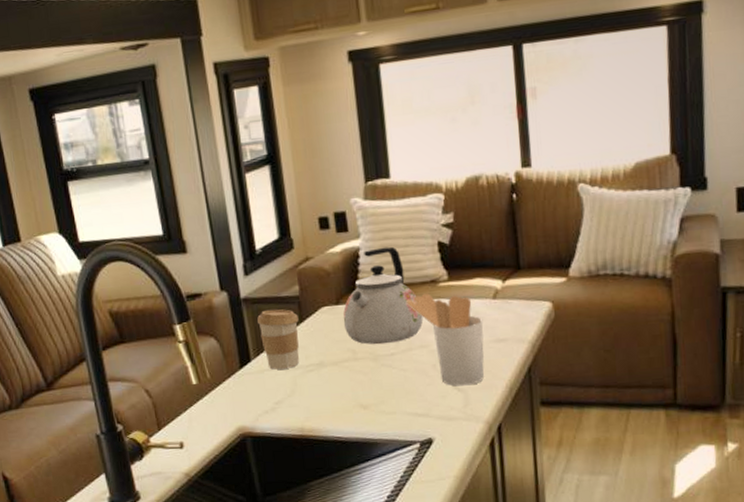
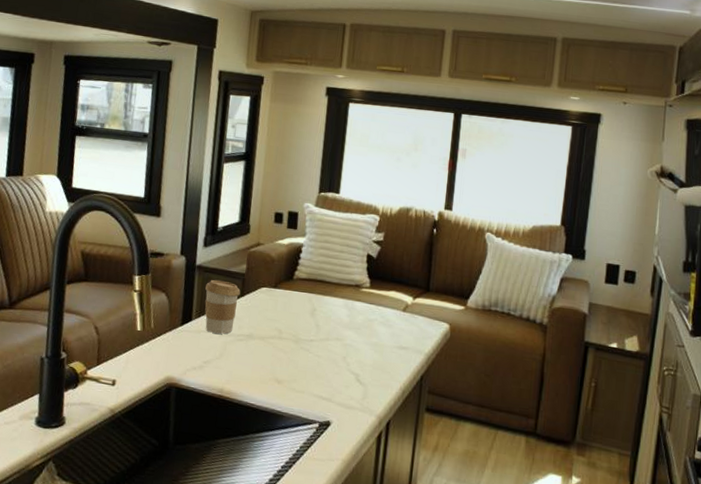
kettle: present [343,246,423,345] -> none [276,248,344,331]
utensil holder: present [406,293,484,386] -> none [332,294,392,381]

